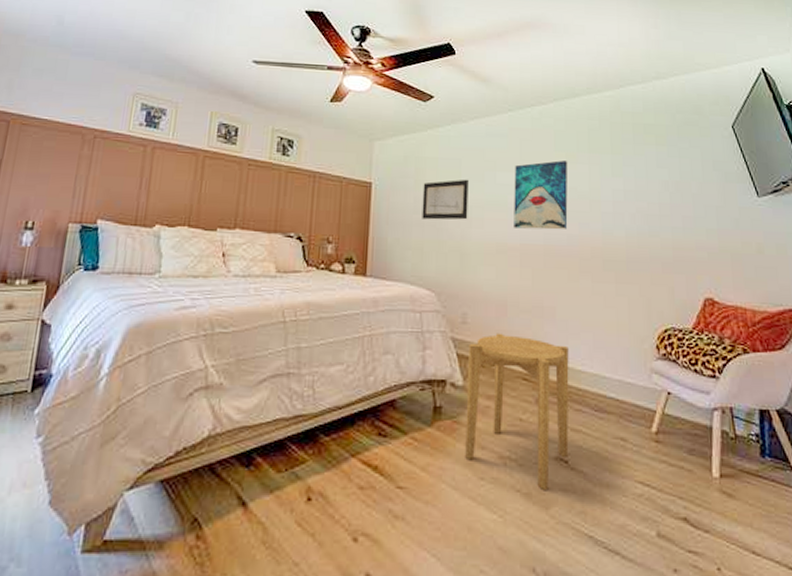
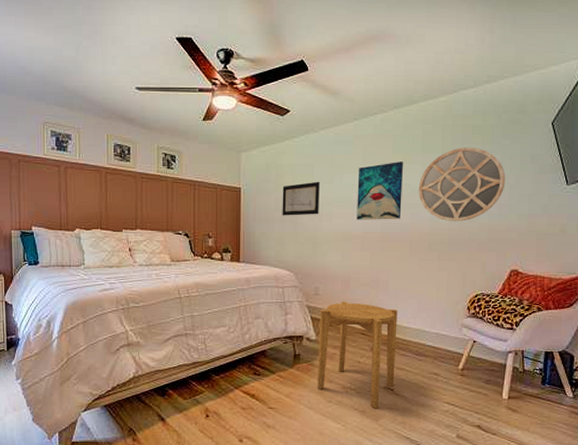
home mirror: none [586,148,688,235] -> present [418,147,506,222]

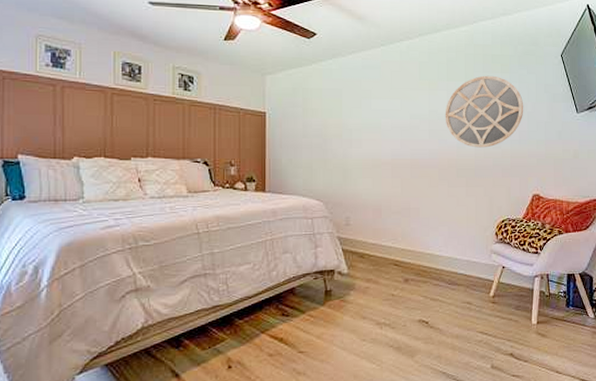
wall art: present [282,181,320,216] -> none [310,106,349,142]
side table: present [318,301,398,409] -> none [350,231,430,345]
wall art: present [357,162,404,220] -> none [386,88,431,146]

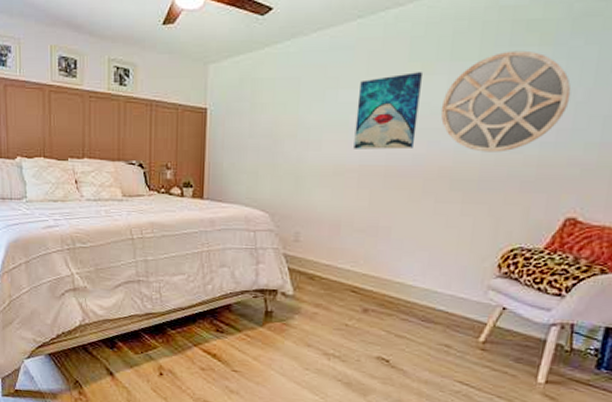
wall art: none [386,88,431,146] -> present [353,72,424,150]

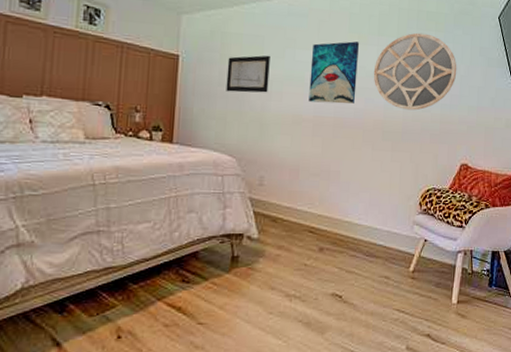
wall art: none [257,99,308,144] -> present [226,55,270,93]

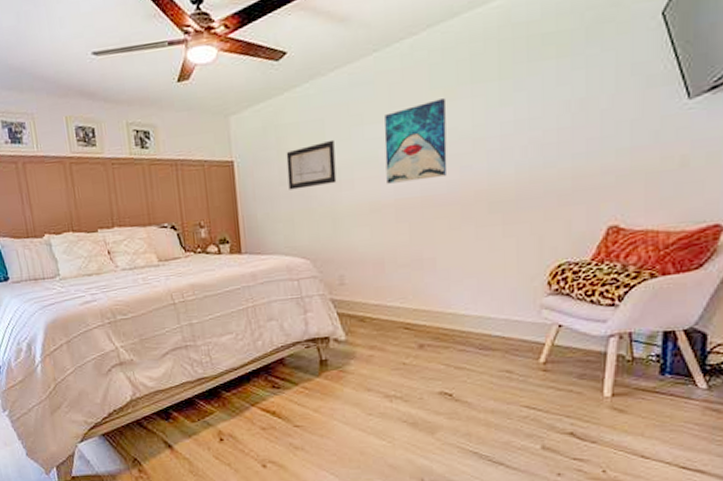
home mirror: present [373,32,457,111] -> none [468,64,595,171]

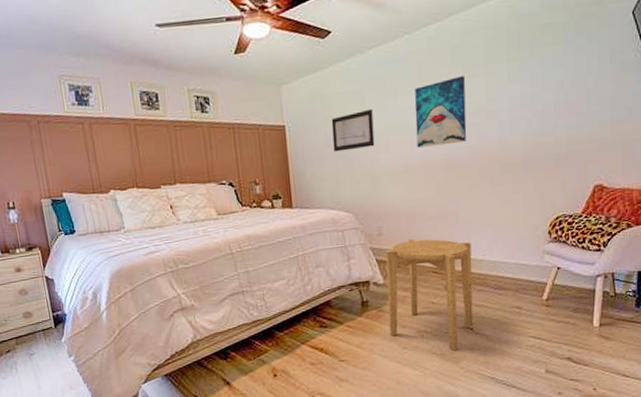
side table: none [348,289,453,420] -> present [385,238,474,351]

